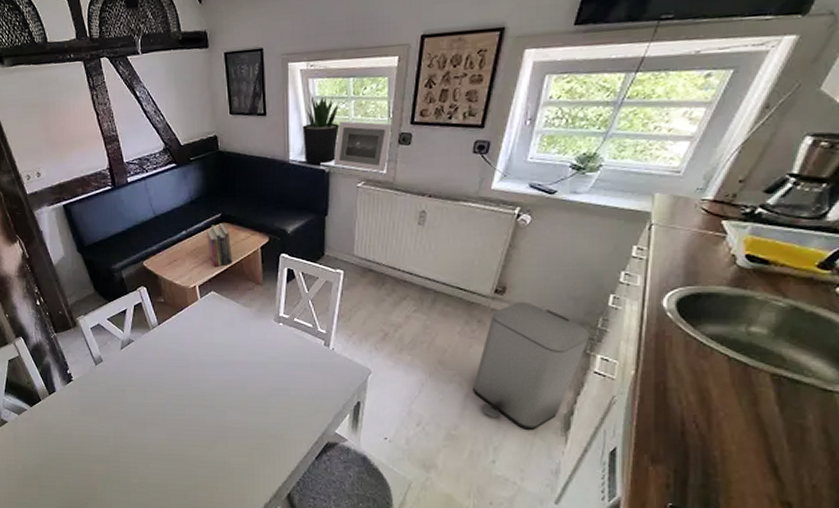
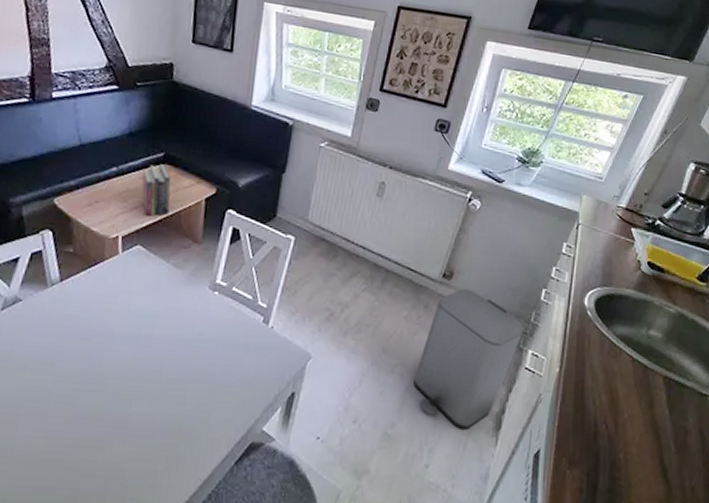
planter: present [302,92,339,165] -> none [268,38,312,117]
picture frame: present [333,121,394,172] -> none [298,74,363,136]

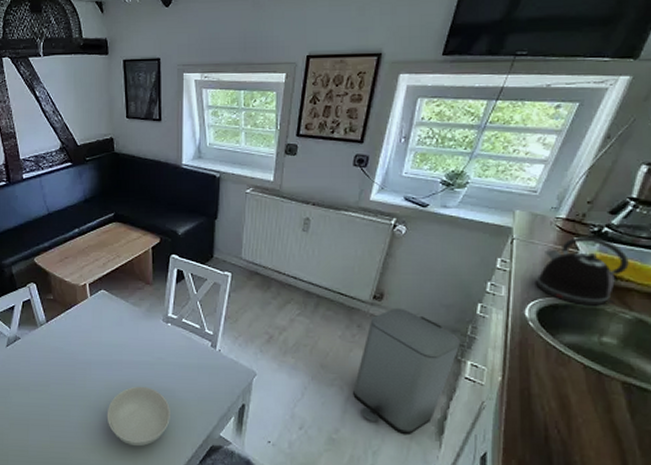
bowl: none [124,367,207,444] -> present [106,386,170,447]
books: present [141,164,171,216] -> none [99,222,124,266]
kettle: none [596,227,676,299] -> present [536,236,629,306]

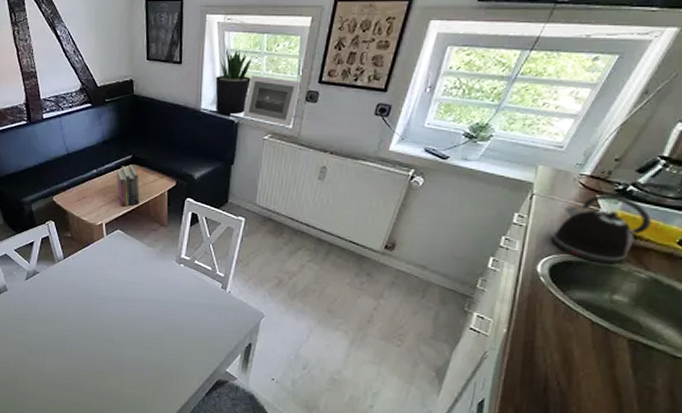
books: none [99,222,124,266] -> present [116,165,140,207]
bowl: present [106,386,170,447] -> none [119,322,180,378]
planter: none [195,102,230,170] -> present [215,45,252,115]
picture frame: none [223,130,281,180] -> present [242,75,302,127]
pedal bin: present [353,307,461,435] -> none [358,258,469,380]

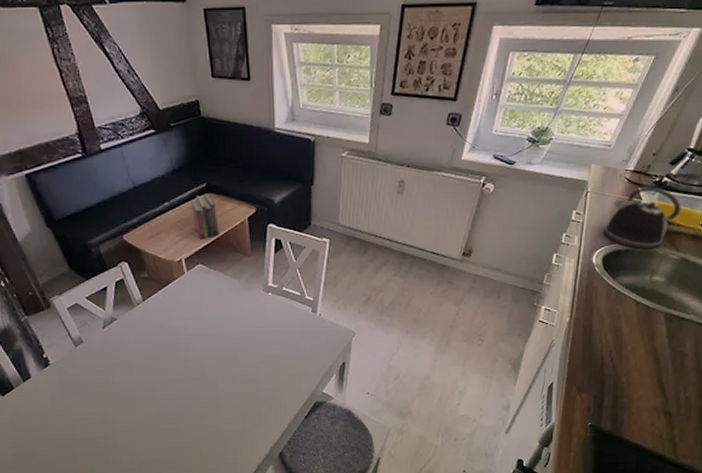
planter: present [215,45,252,115] -> none [287,58,324,133]
picture frame: present [242,75,302,127] -> none [318,89,376,142]

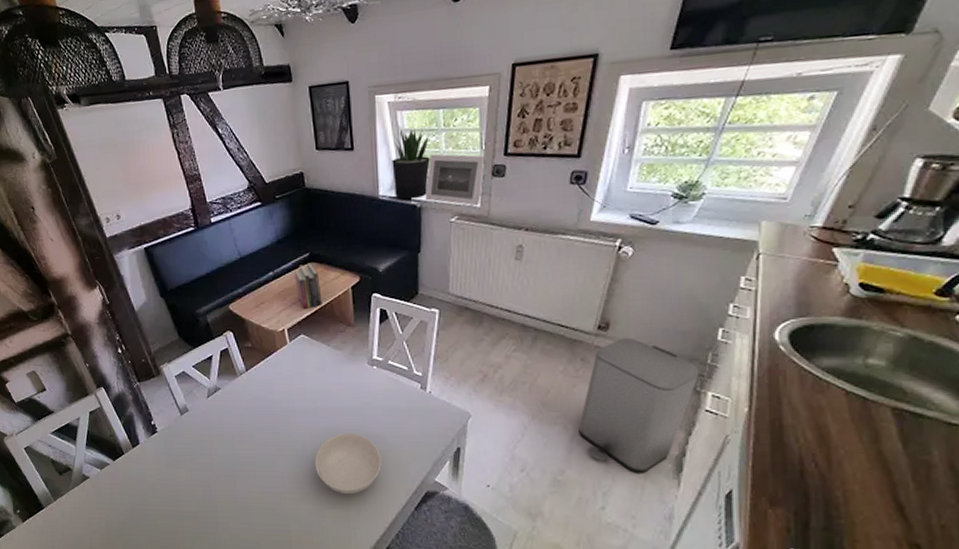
bowl: none [213,354,275,411] -> present [314,433,381,495]
planter: none [287,58,324,133] -> present [392,125,430,200]
picture frame: none [318,89,376,142] -> present [425,154,487,206]
pedal bin: none [443,262,537,375] -> present [578,337,700,475]
kettle: present [604,186,681,250] -> none [787,245,900,325]

